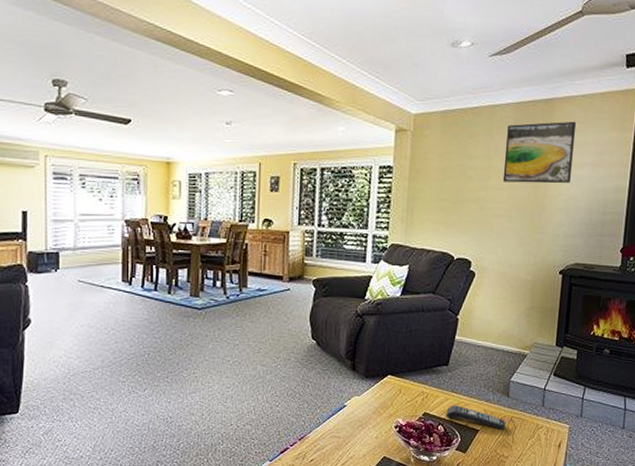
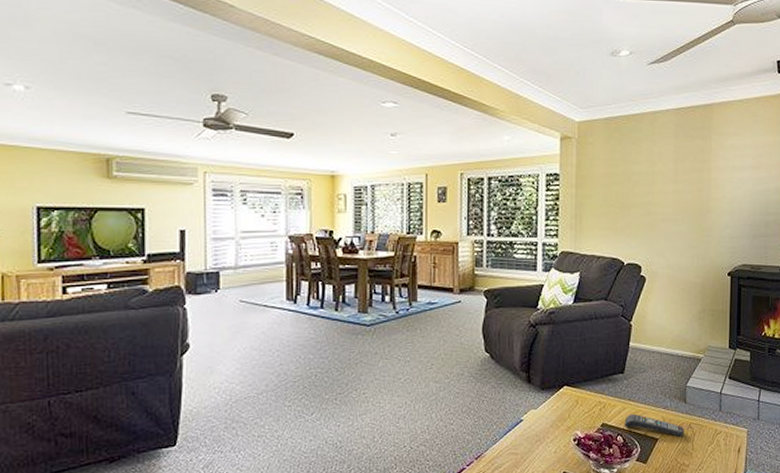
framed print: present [502,121,576,184] -> none [667,125,734,187]

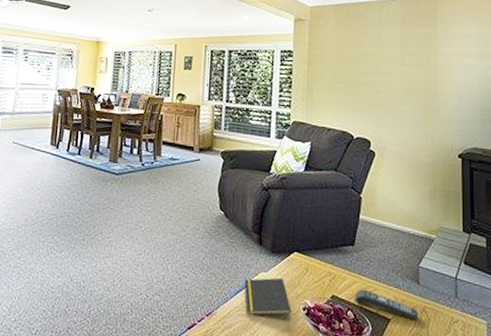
notepad: none [513,413,562,453] -> present [244,278,291,316]

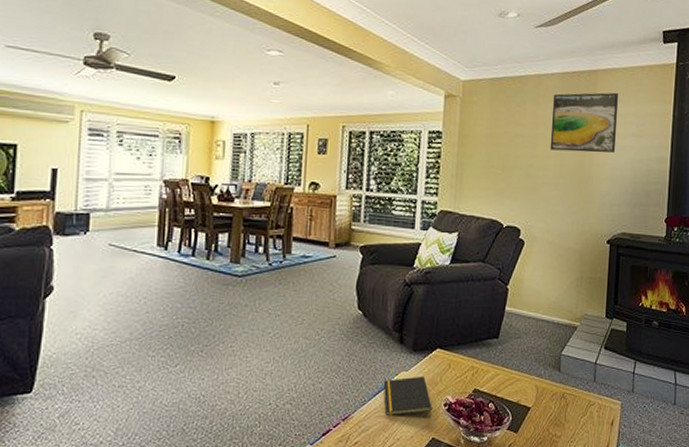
remote control: present [355,289,418,320] -> none [496,380,557,407]
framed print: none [395,15,460,71] -> present [550,92,618,153]

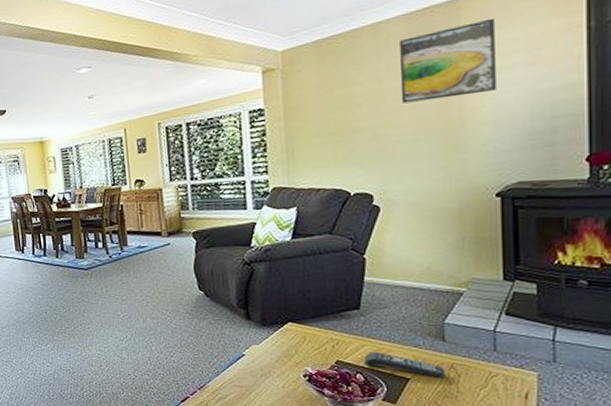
notepad: present [383,376,432,417] -> none [234,348,291,386]
remote control: none [496,380,557,407] -> present [364,351,444,378]

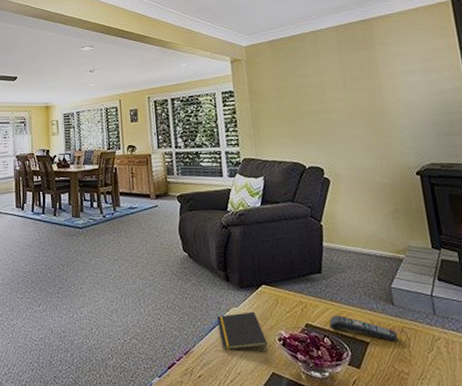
notepad: none [234,348,291,386] -> present [216,311,268,351]
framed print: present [398,17,498,104] -> none [331,35,405,95]

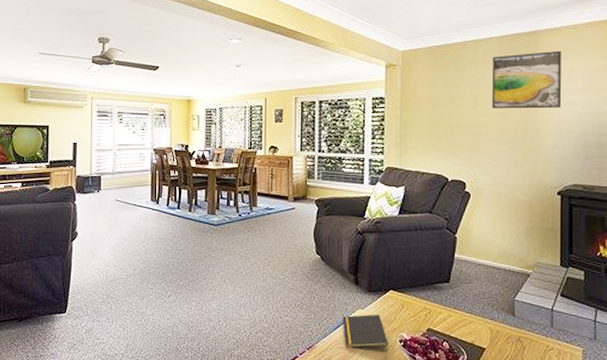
remote control: present [329,315,397,341] -> none [450,322,513,349]
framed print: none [331,35,405,95] -> present [491,50,562,109]

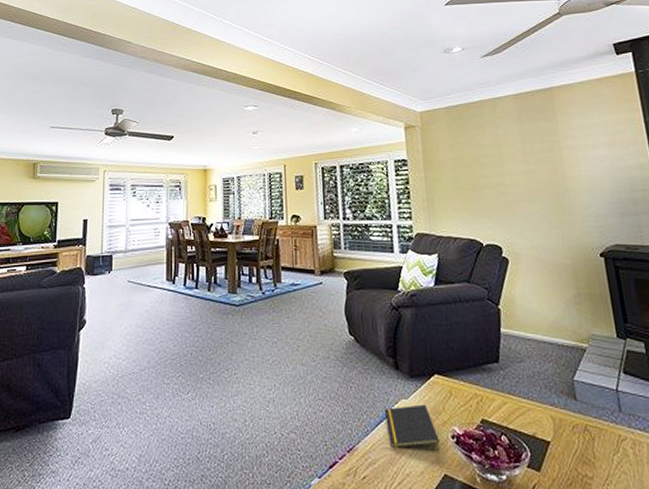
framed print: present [491,50,562,109] -> none [511,106,588,167]

